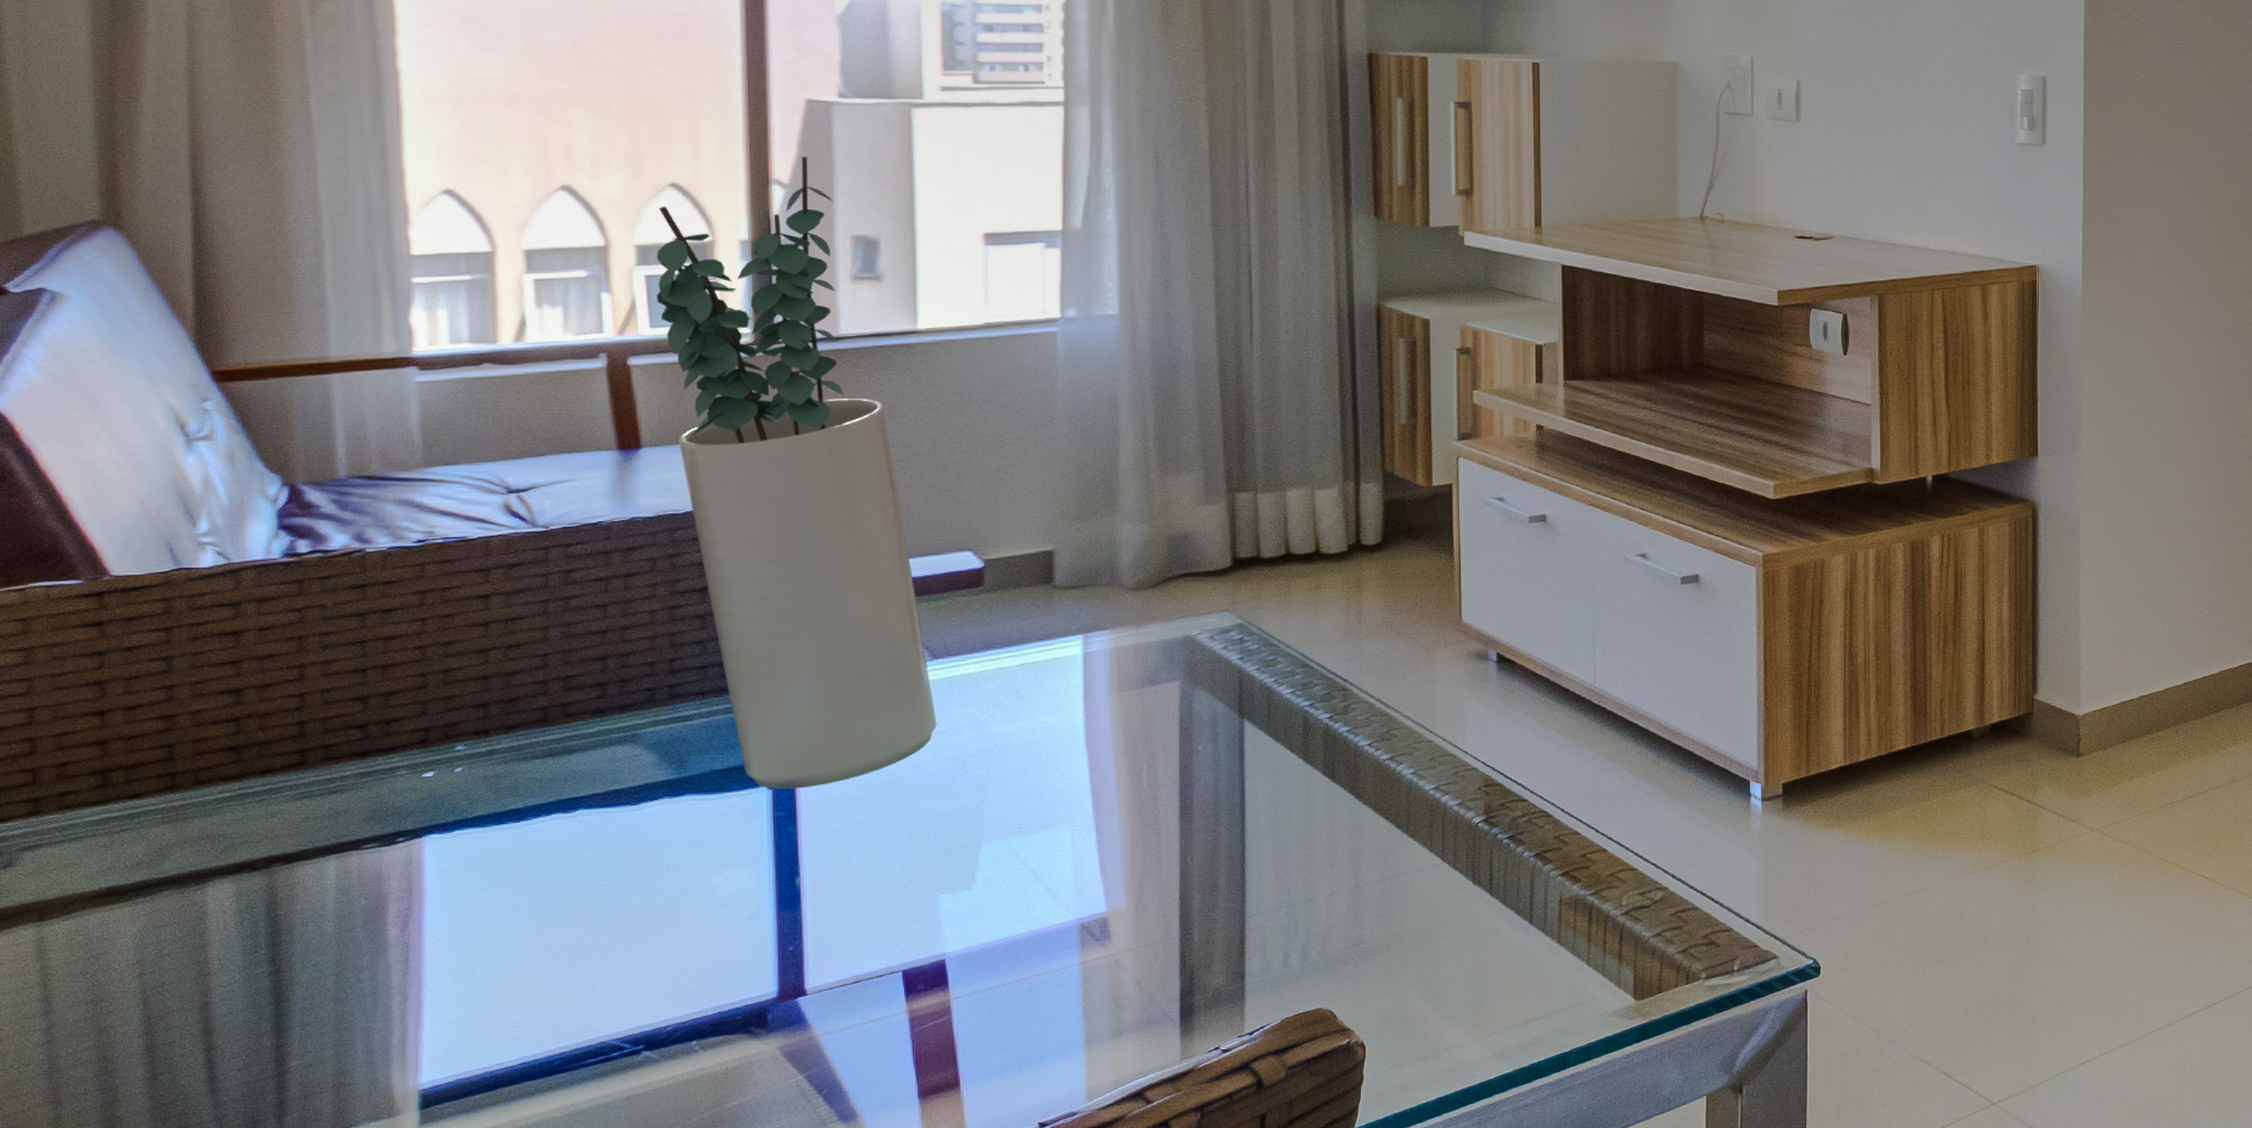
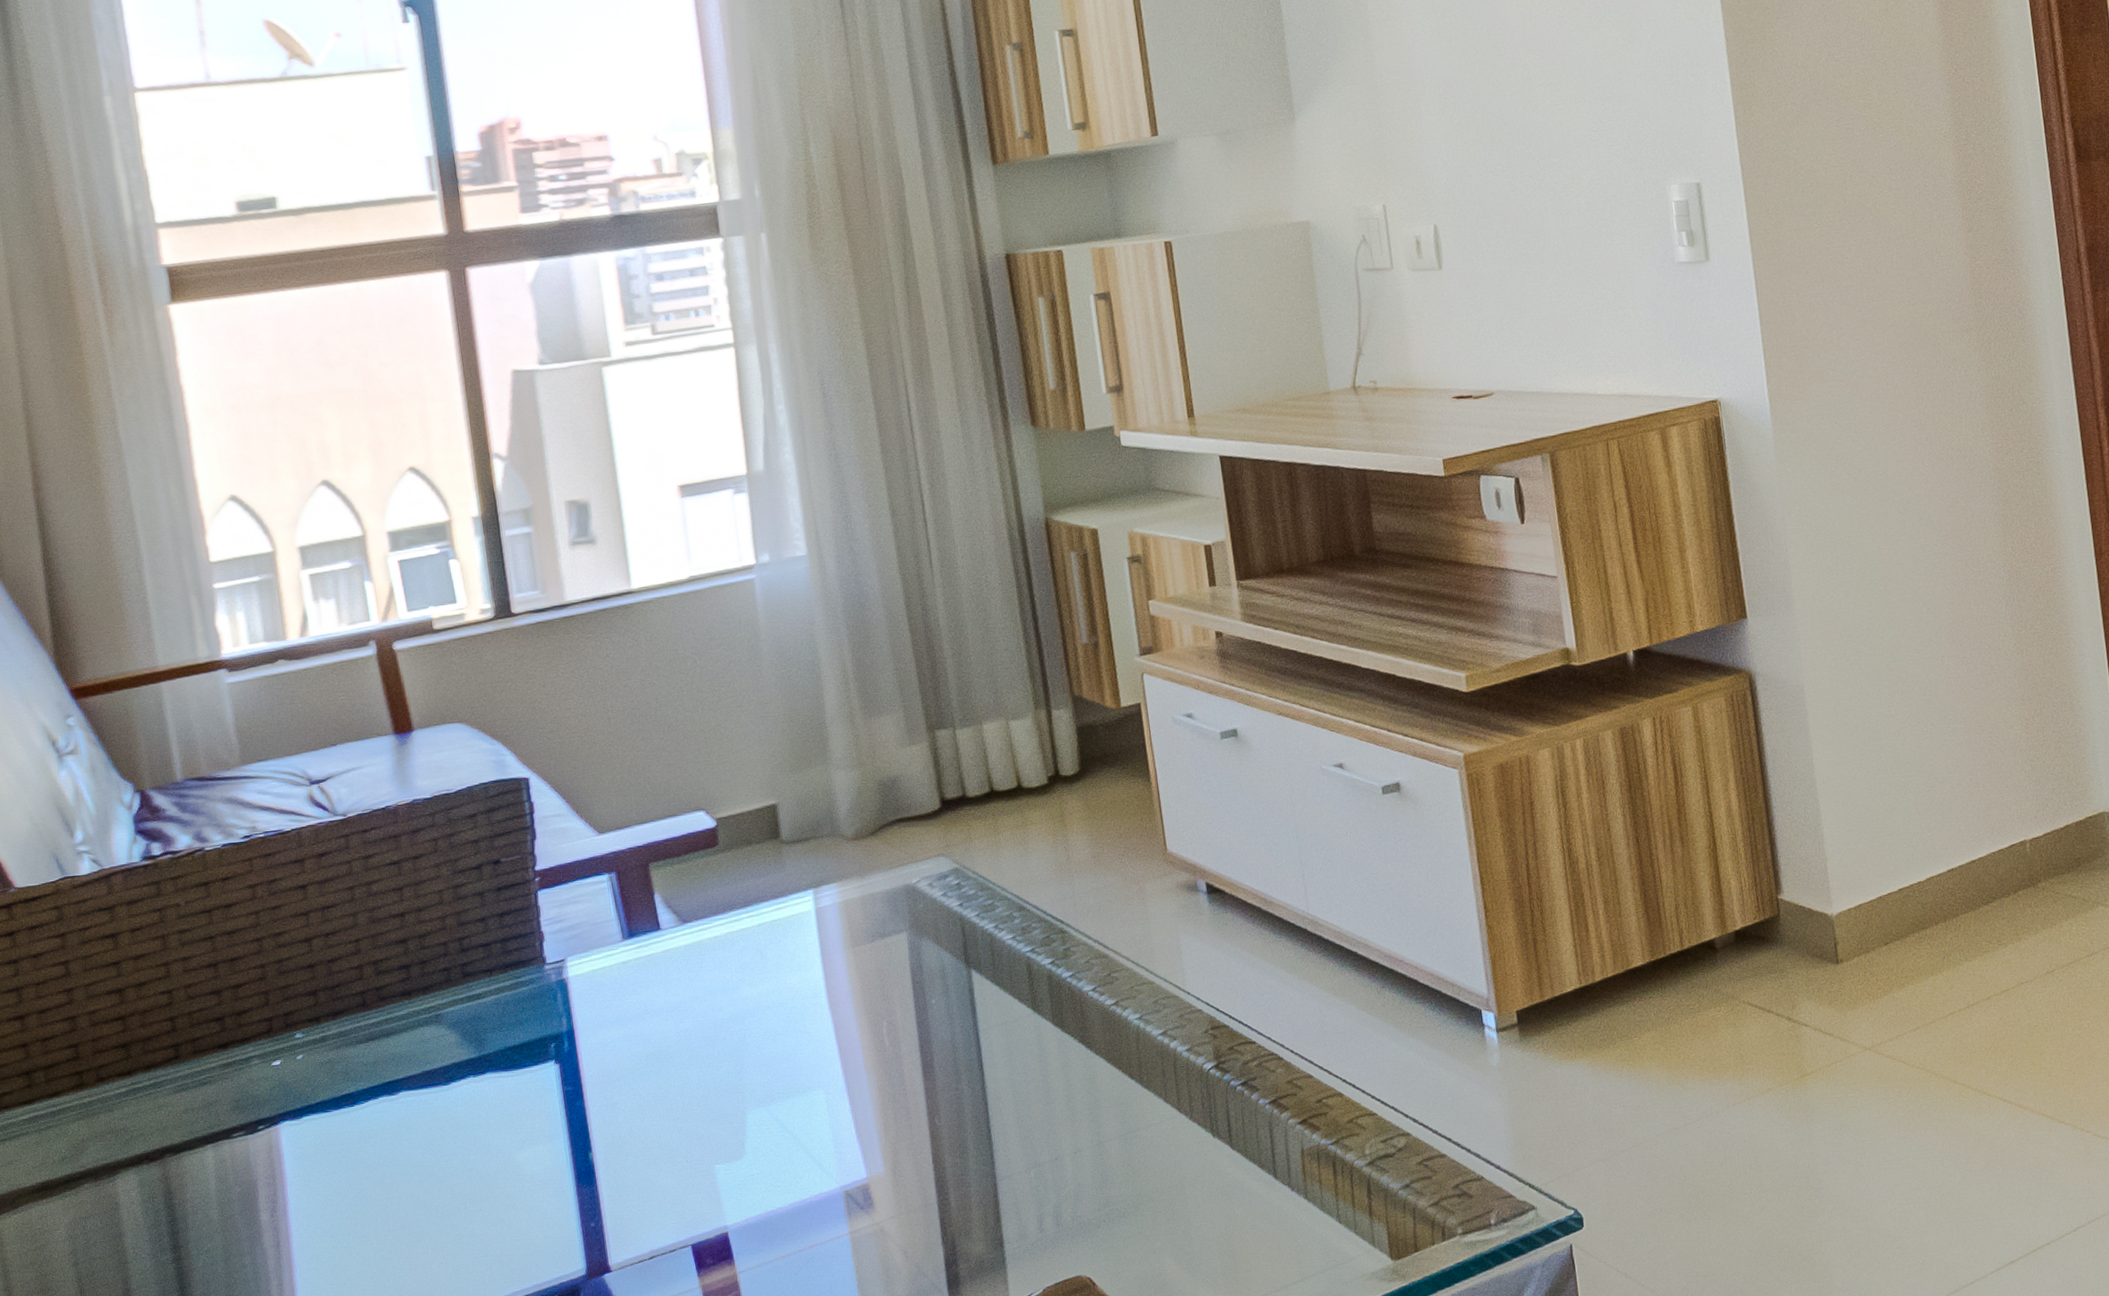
vase: present [656,156,937,789] -> none [402,427,694,1064]

